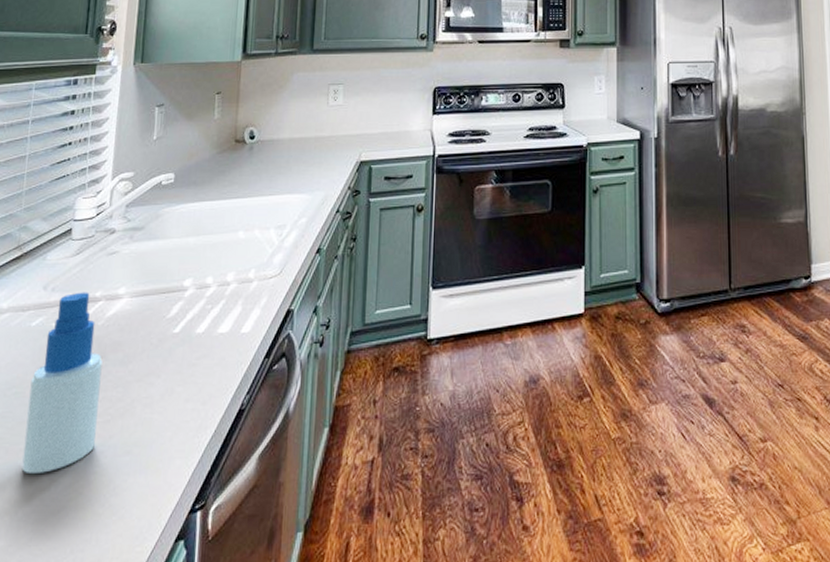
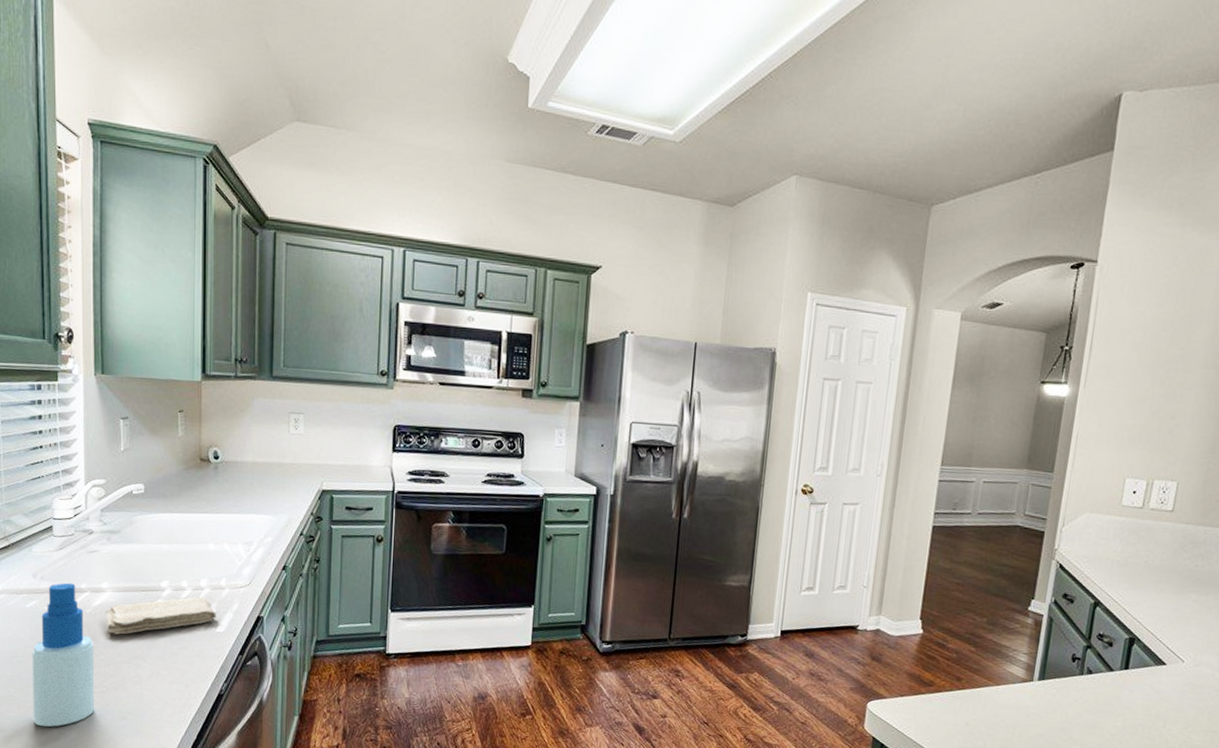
washcloth: none [119,293,242,348] -> present [106,596,216,635]

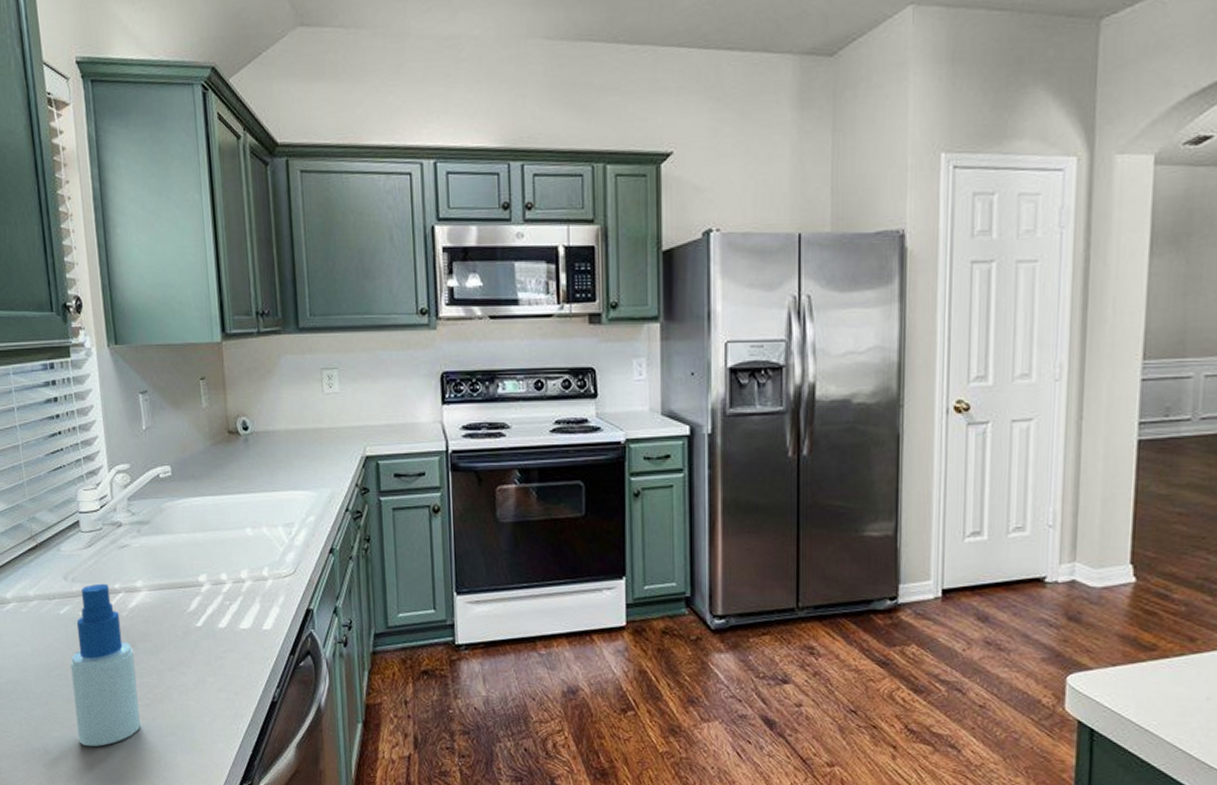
washcloth: present [106,596,216,635] -> none [143,590,262,639]

